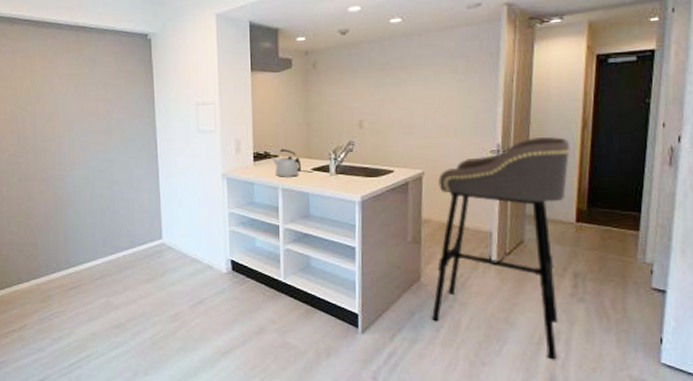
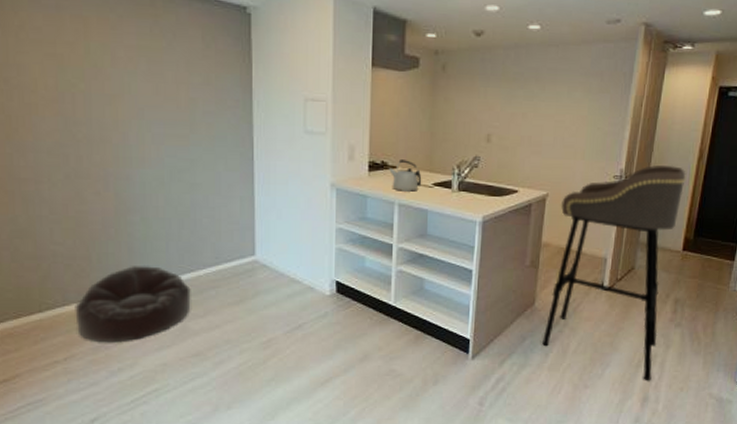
beanbag: none [26,249,113,315] -> present [75,265,191,343]

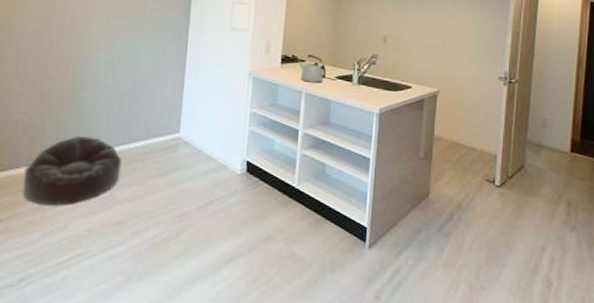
bar stool: present [542,165,686,380] -> none [437,69,567,287]

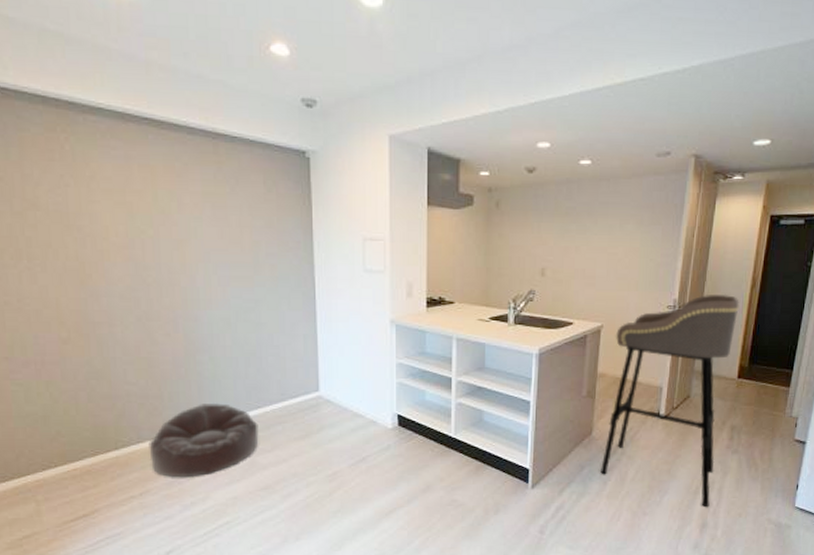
kettle: present [297,55,327,83] -> none [445,295,479,326]
bar stool: none [437,69,567,287] -> present [601,294,739,507]

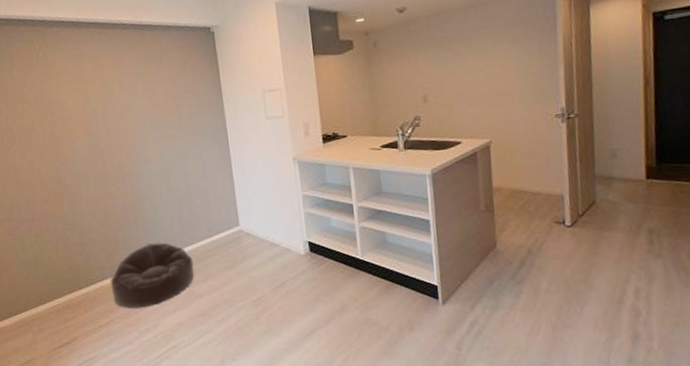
bar stool: present [601,294,739,507] -> none [506,96,639,317]

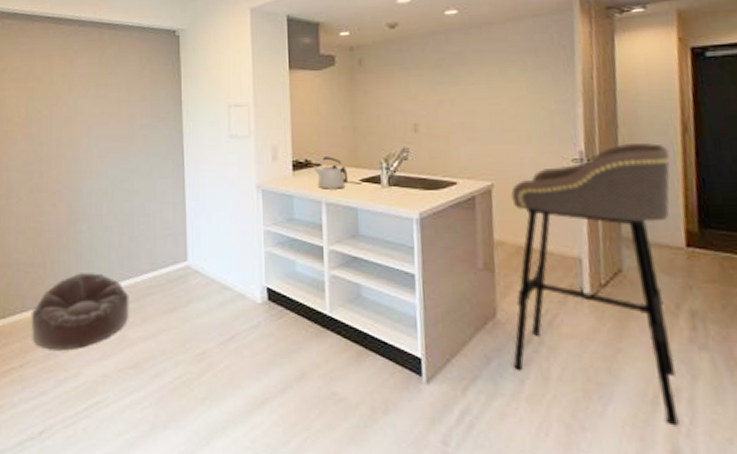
kettle: none [339,128,371,157] -> present [312,157,349,189]
bar stool: none [506,96,639,317] -> present [511,142,679,424]

